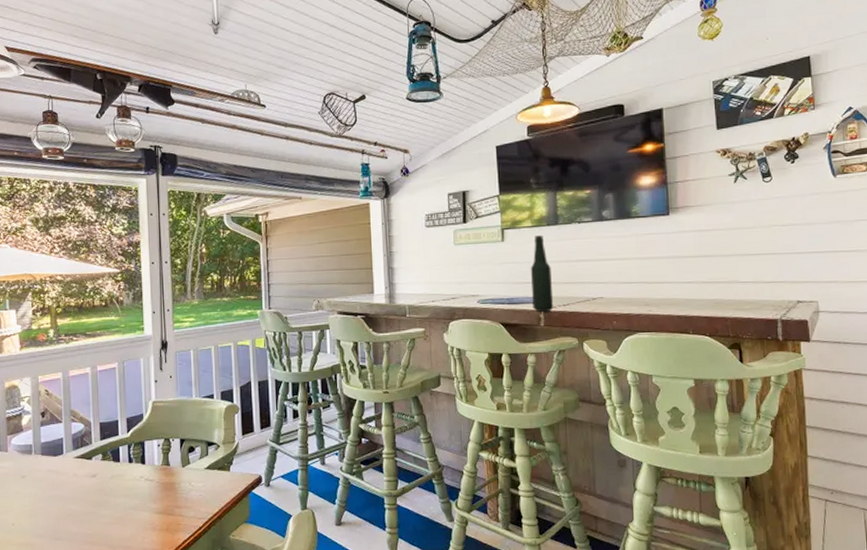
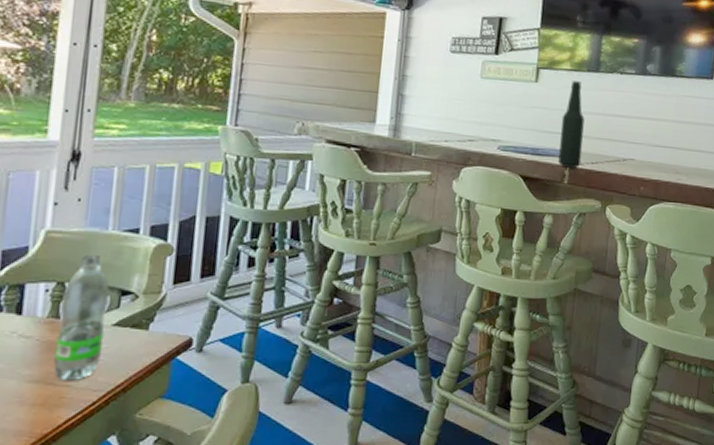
bottle: none [169,416,201,513] -> present [53,254,110,382]

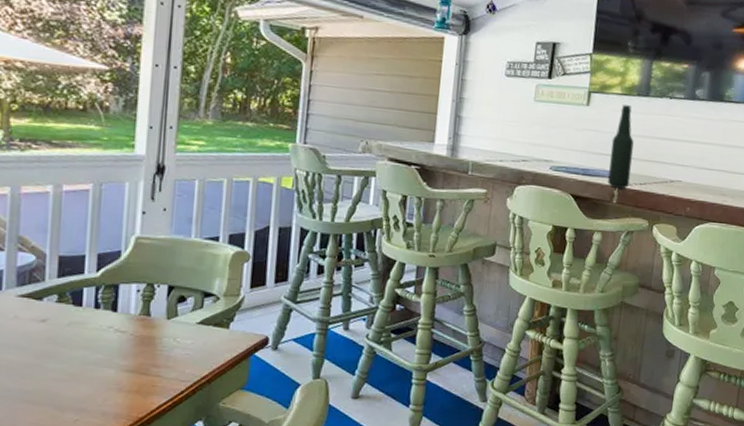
bottle: present [53,254,110,382] -> none [146,259,194,373]

